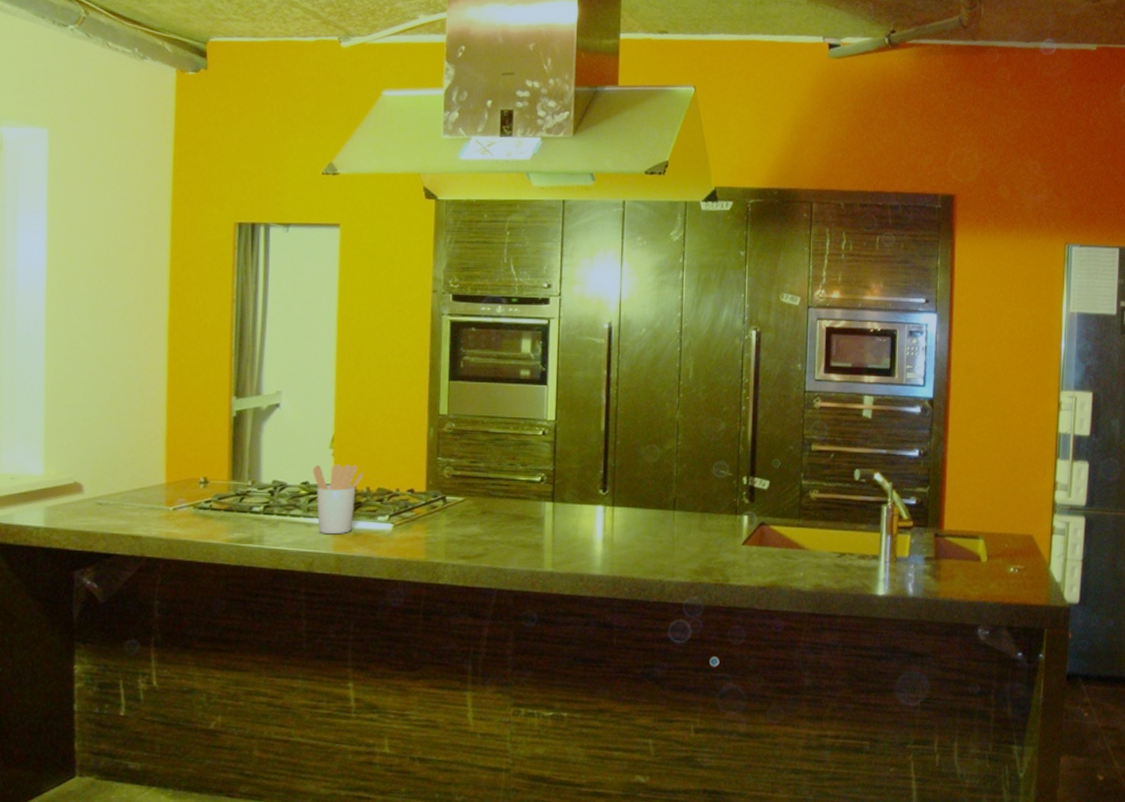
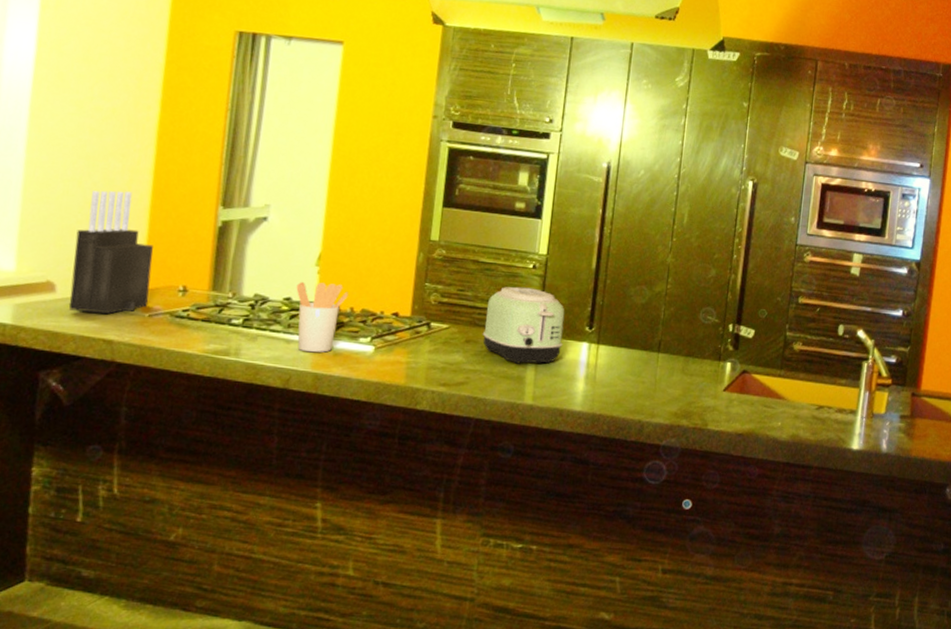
knife block: none [97,389,173,511] -> present [69,190,154,315]
toaster: none [497,454,578,532] -> present [482,286,565,364]

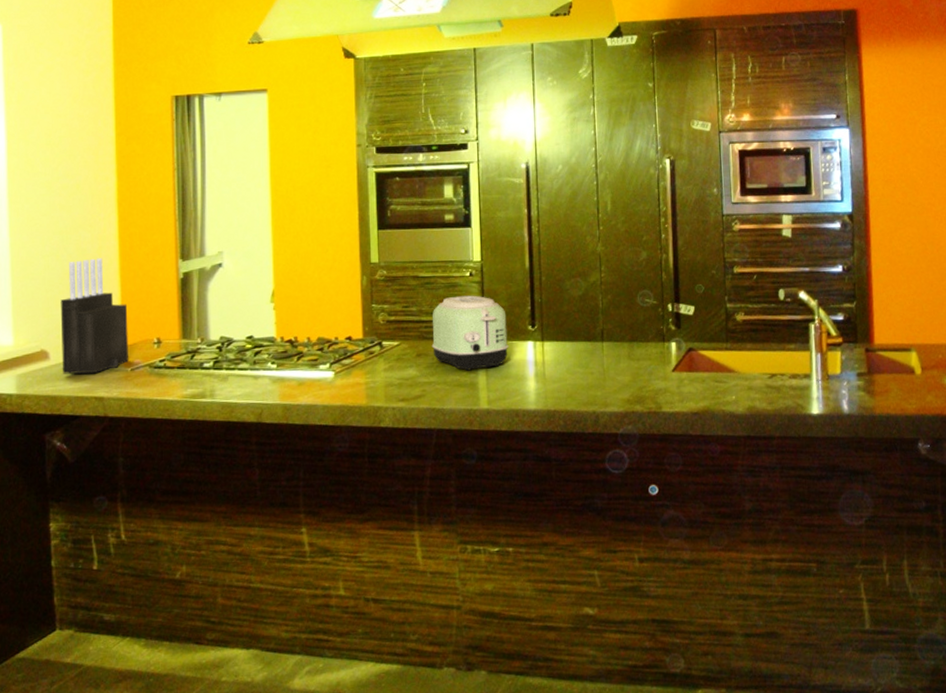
utensil holder: present [296,281,348,353] -> none [256,317,303,385]

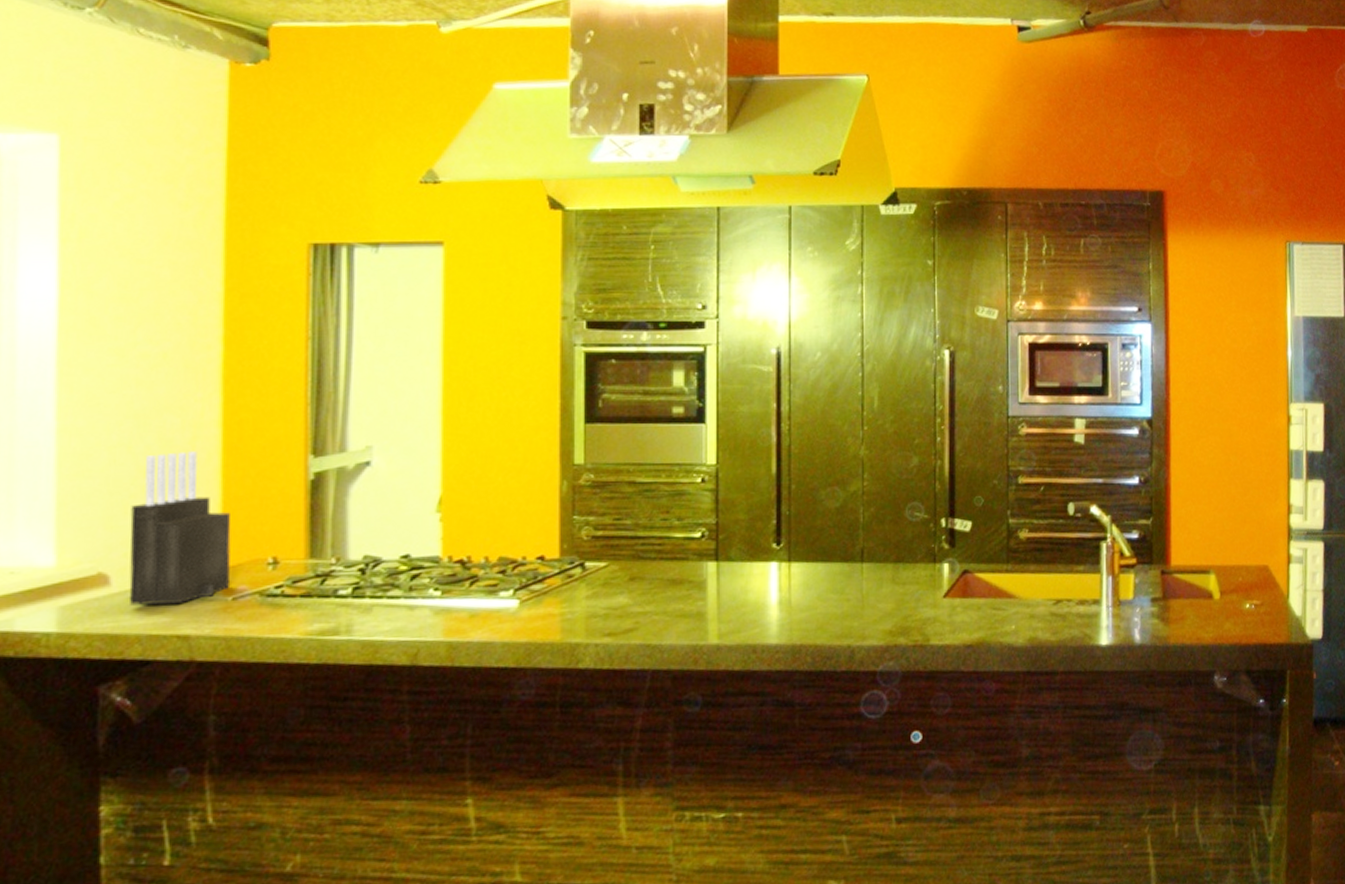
toaster: present [431,295,509,371] -> none [649,505,747,598]

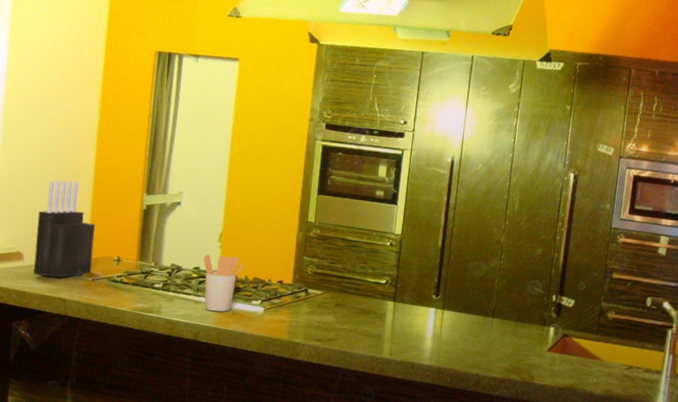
utensil holder: none [415,531,480,618] -> present [203,254,243,312]

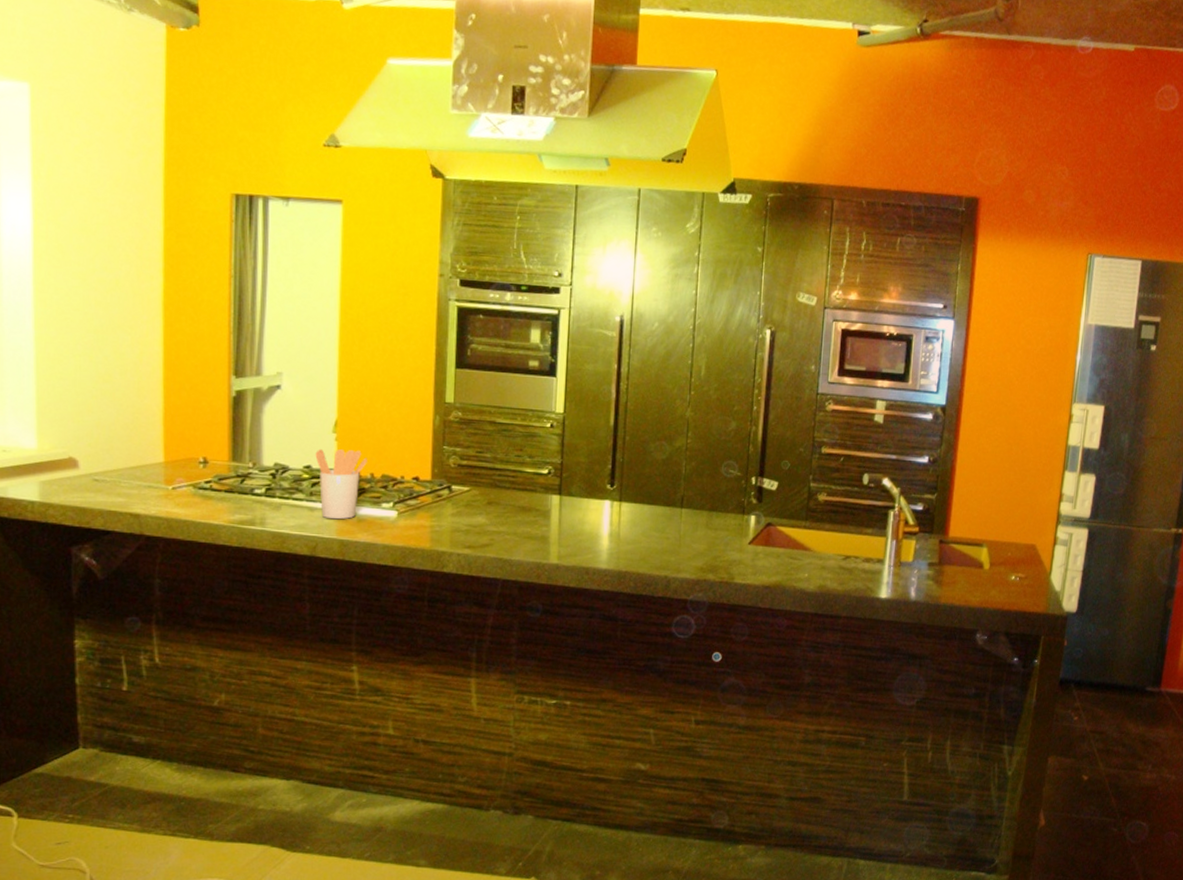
knife block: present [33,180,95,279] -> none [93,364,171,489]

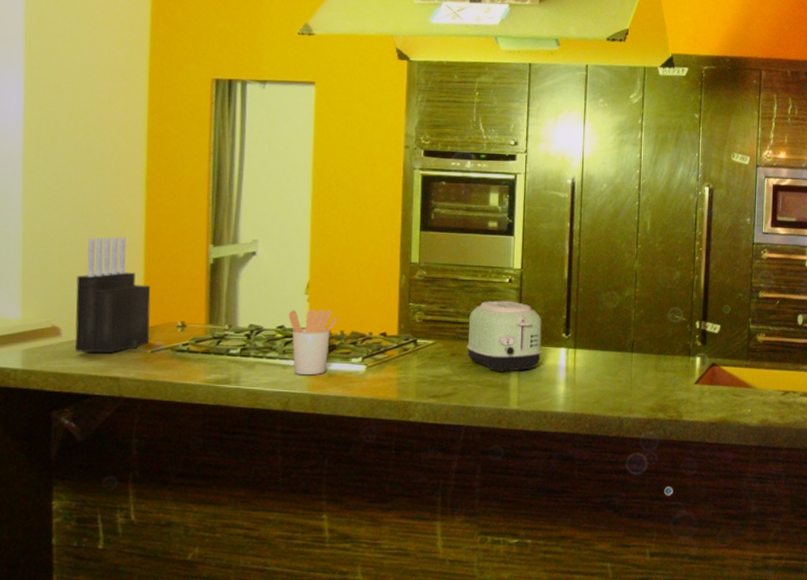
knife block: none [93,364,171,489] -> present [75,236,151,354]
toaster: none [504,446,585,524] -> present [466,300,542,372]

